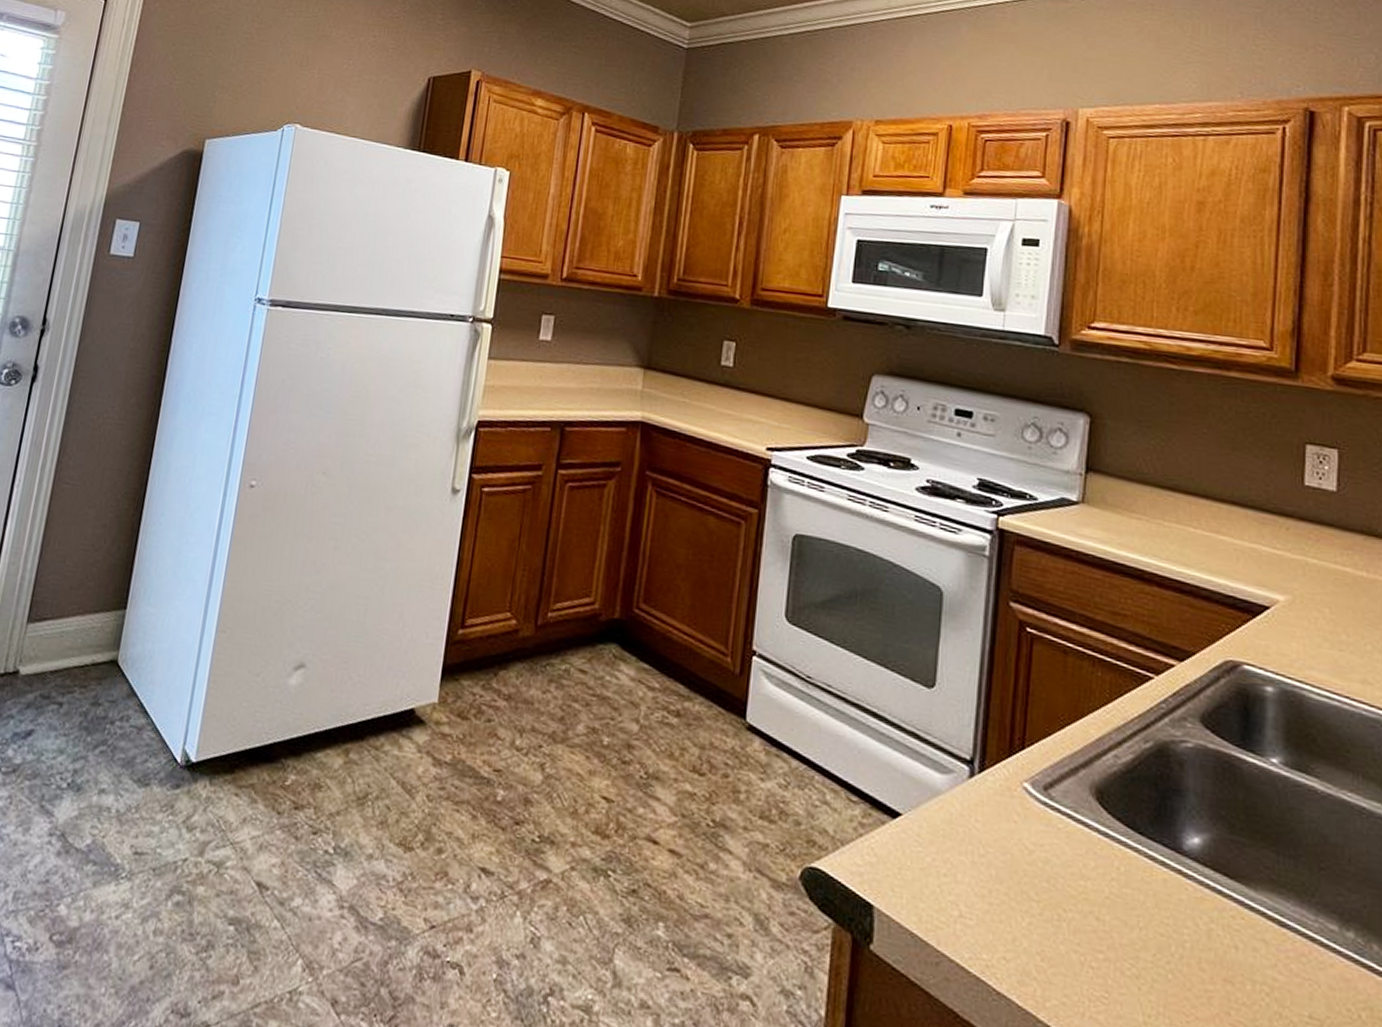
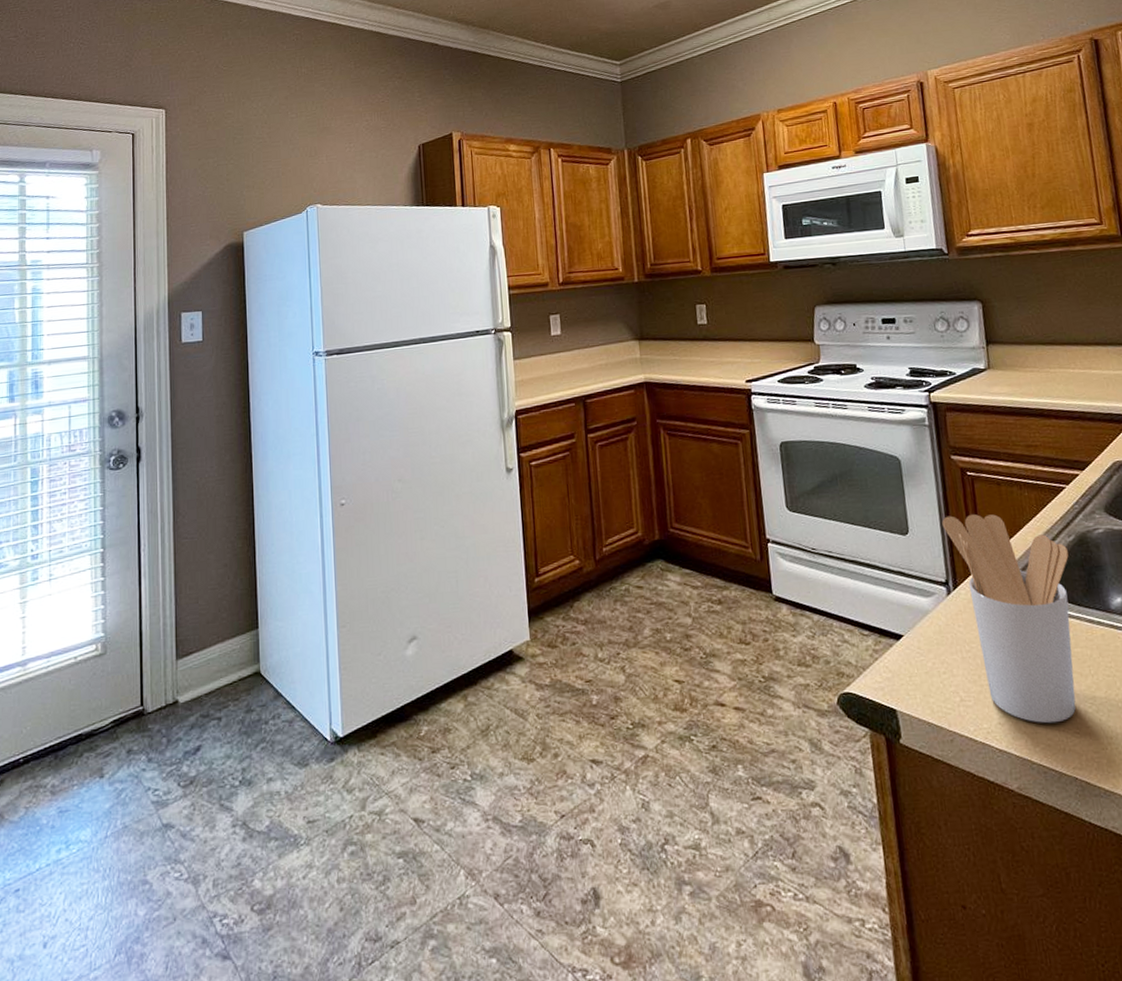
utensil holder: none [981,677,1140,978] -> present [942,513,1077,724]

